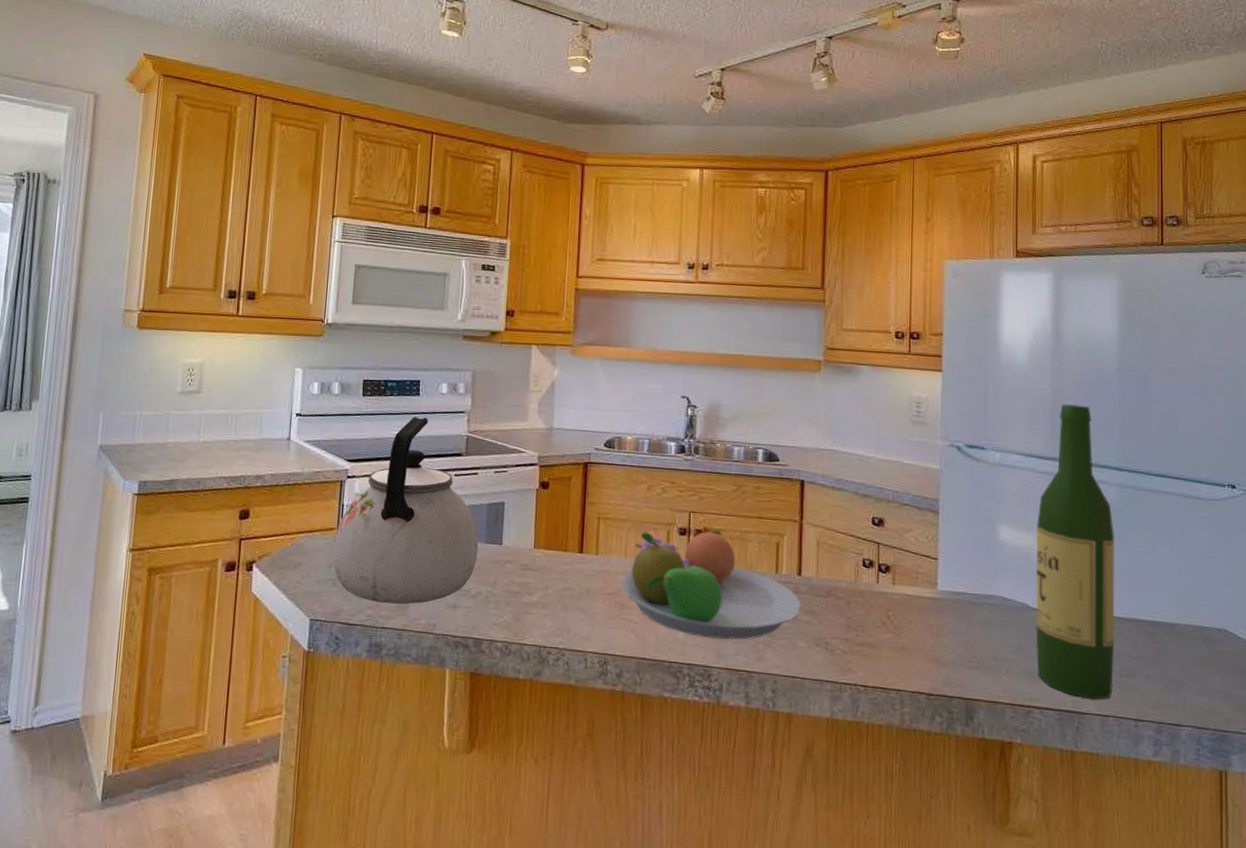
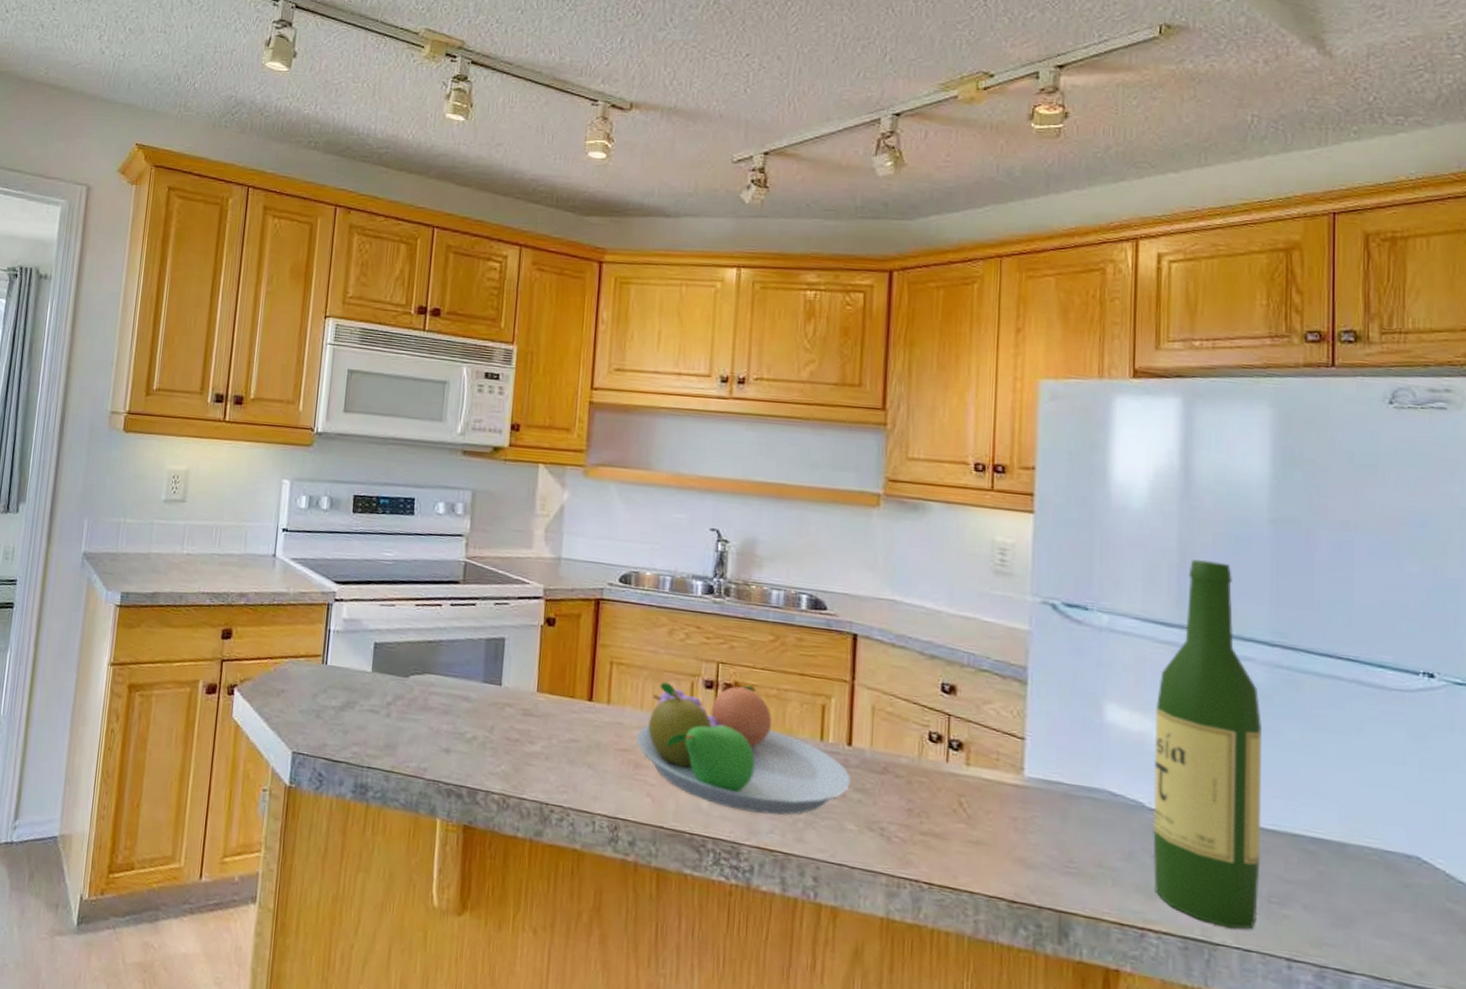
kettle: present [332,417,479,605] -> none [317,538,475,744]

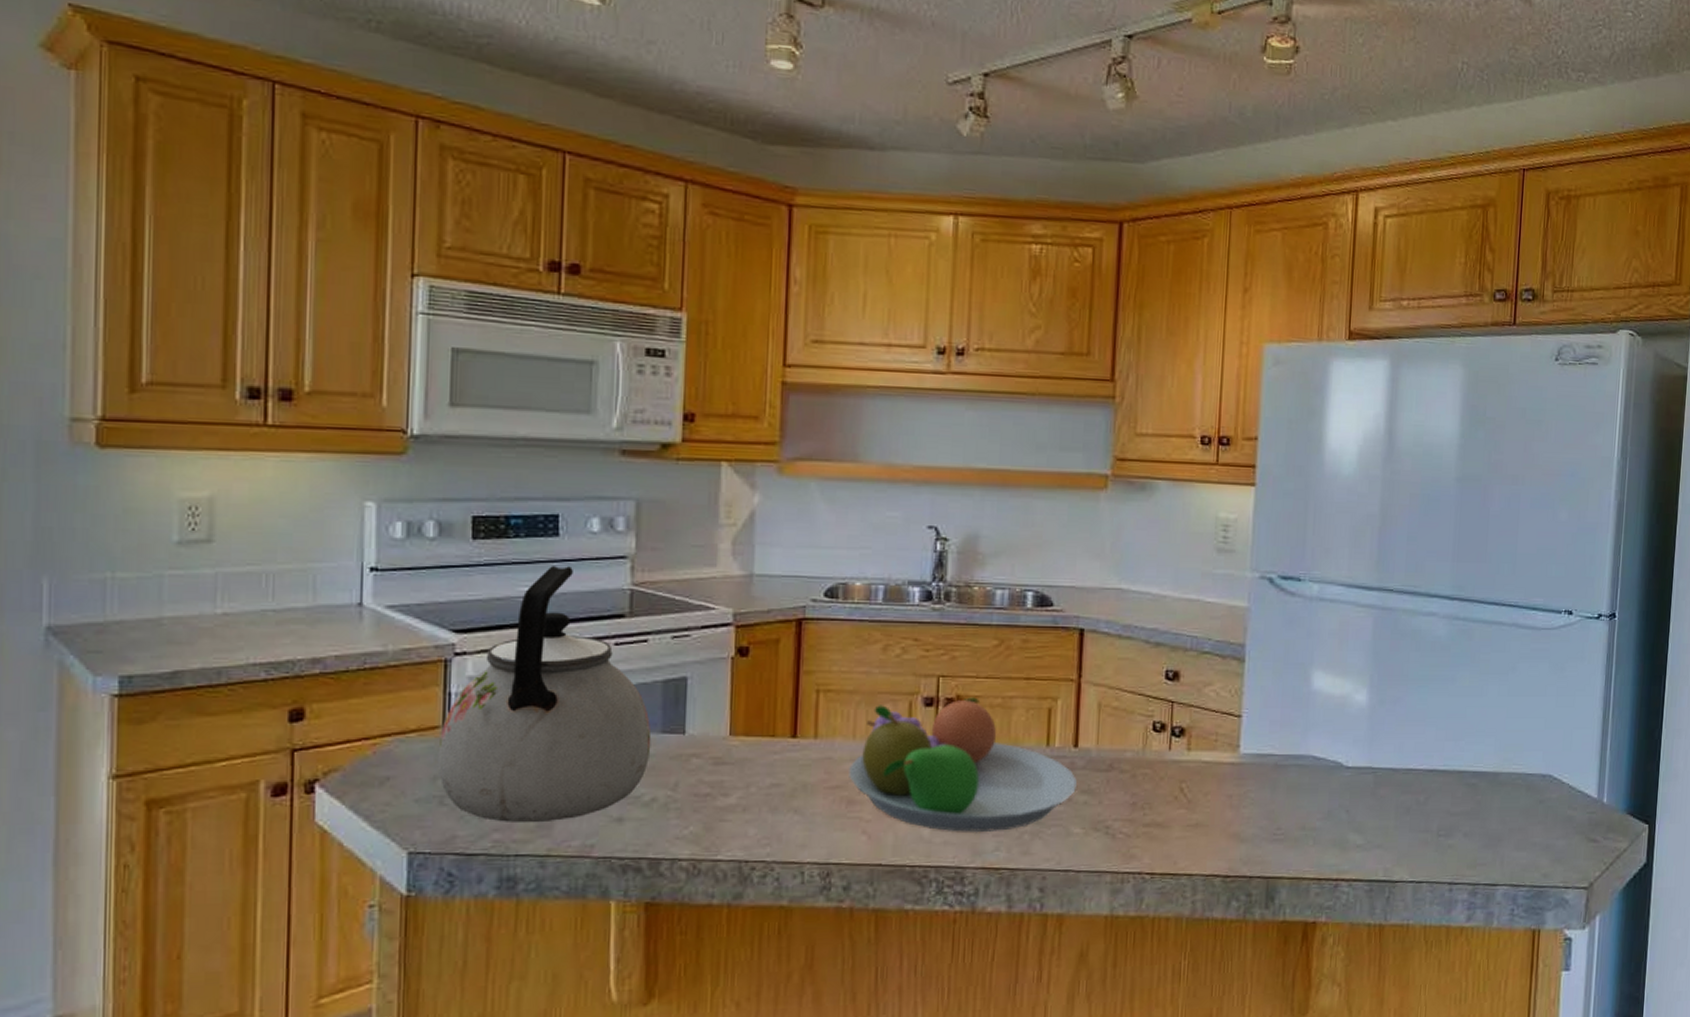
kettle: none [317,538,475,744] -> present [437,566,652,823]
wine bottle: present [1153,559,1262,930] -> none [1348,521,1441,866]

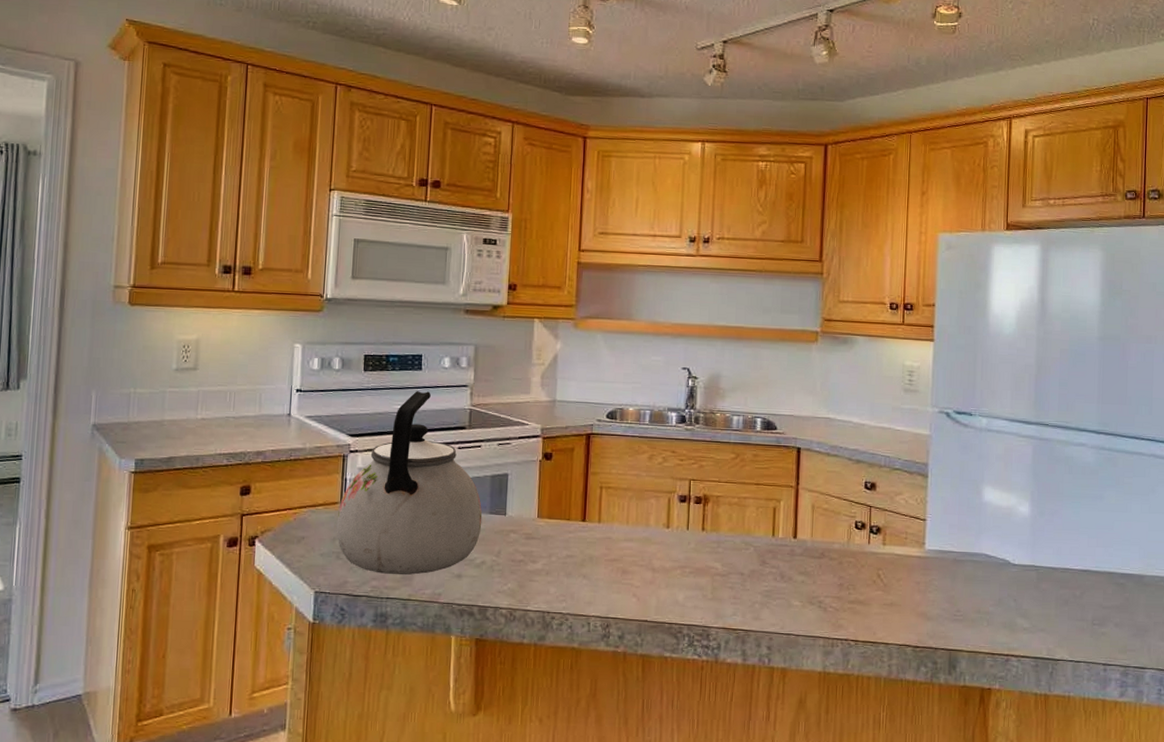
fruit bowl: present [849,697,1077,833] -> none [623,496,796,601]

